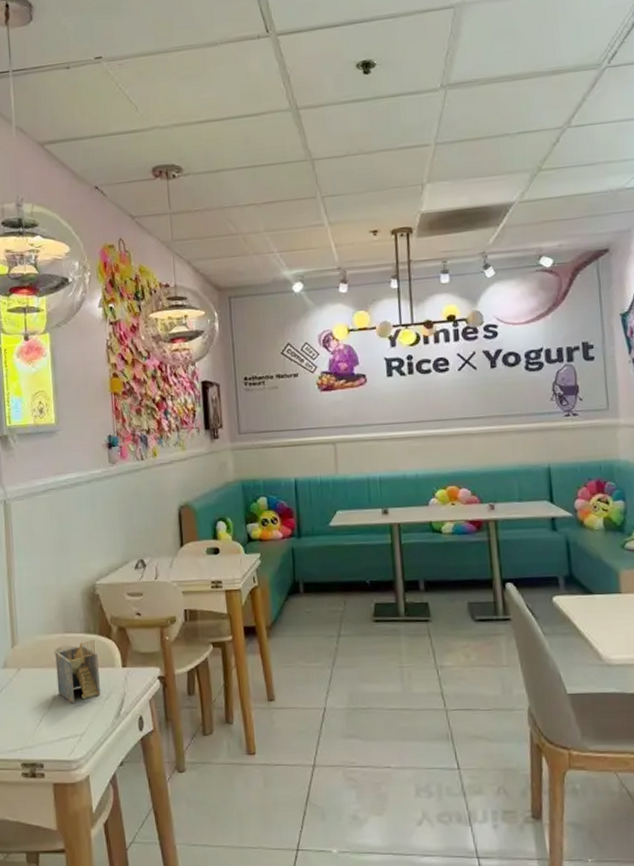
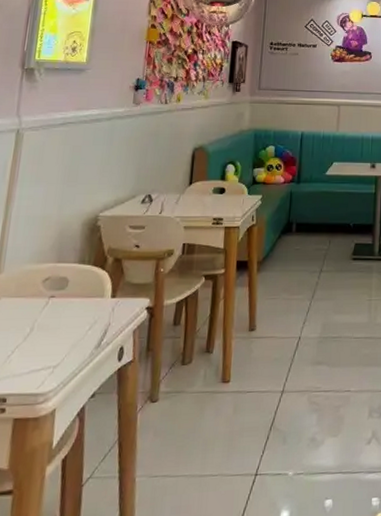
napkin holder: present [55,639,100,704] -> none [37,269,88,335]

